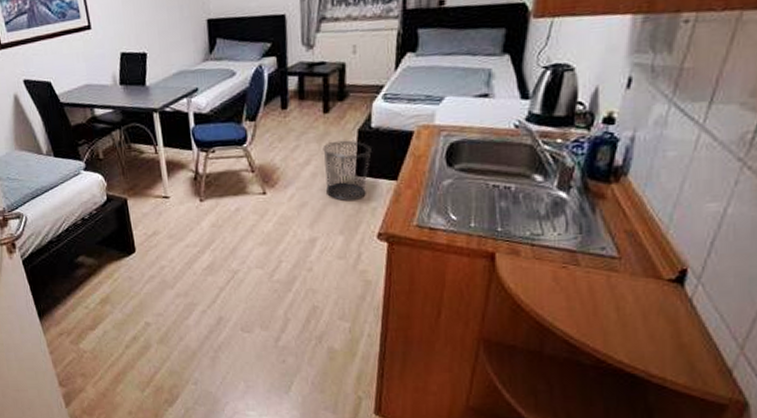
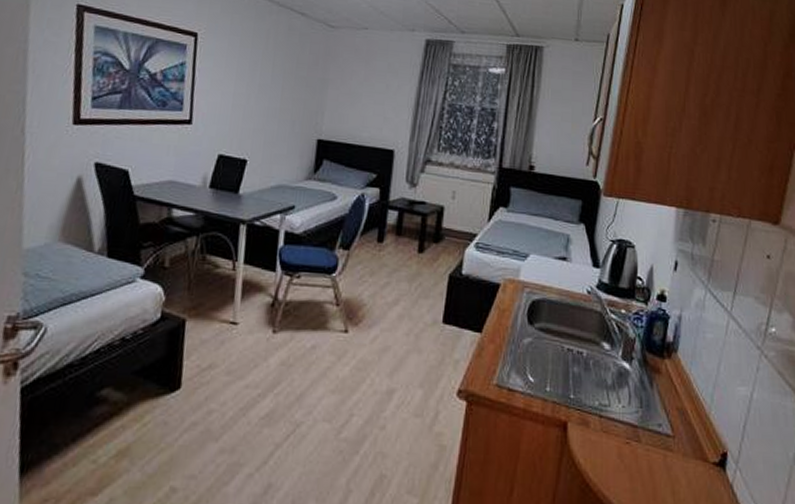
waste bin: present [323,140,372,200] -> none [410,283,460,350]

